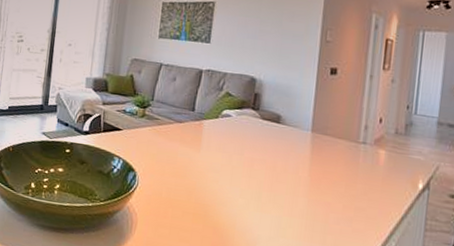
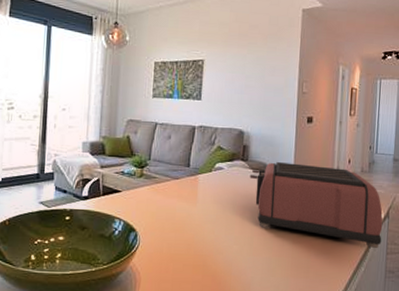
toaster: none [260,113,421,222] -> present [249,161,383,248]

